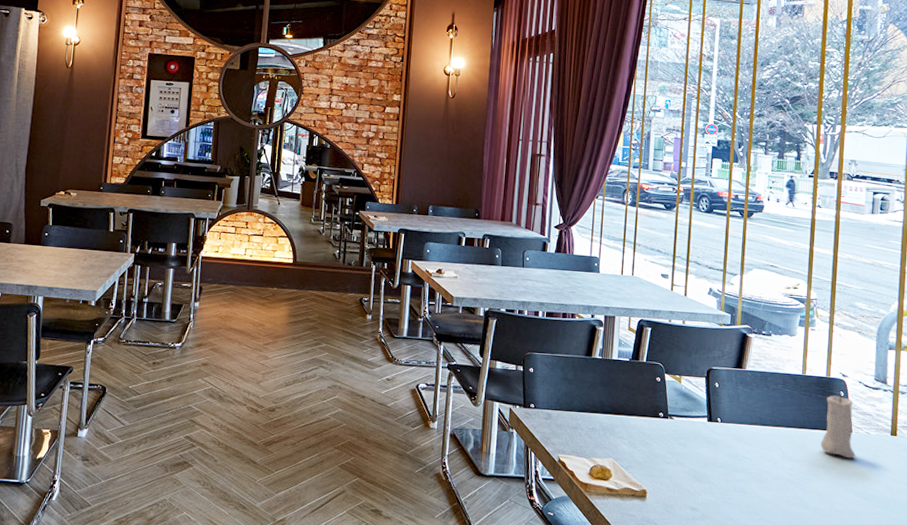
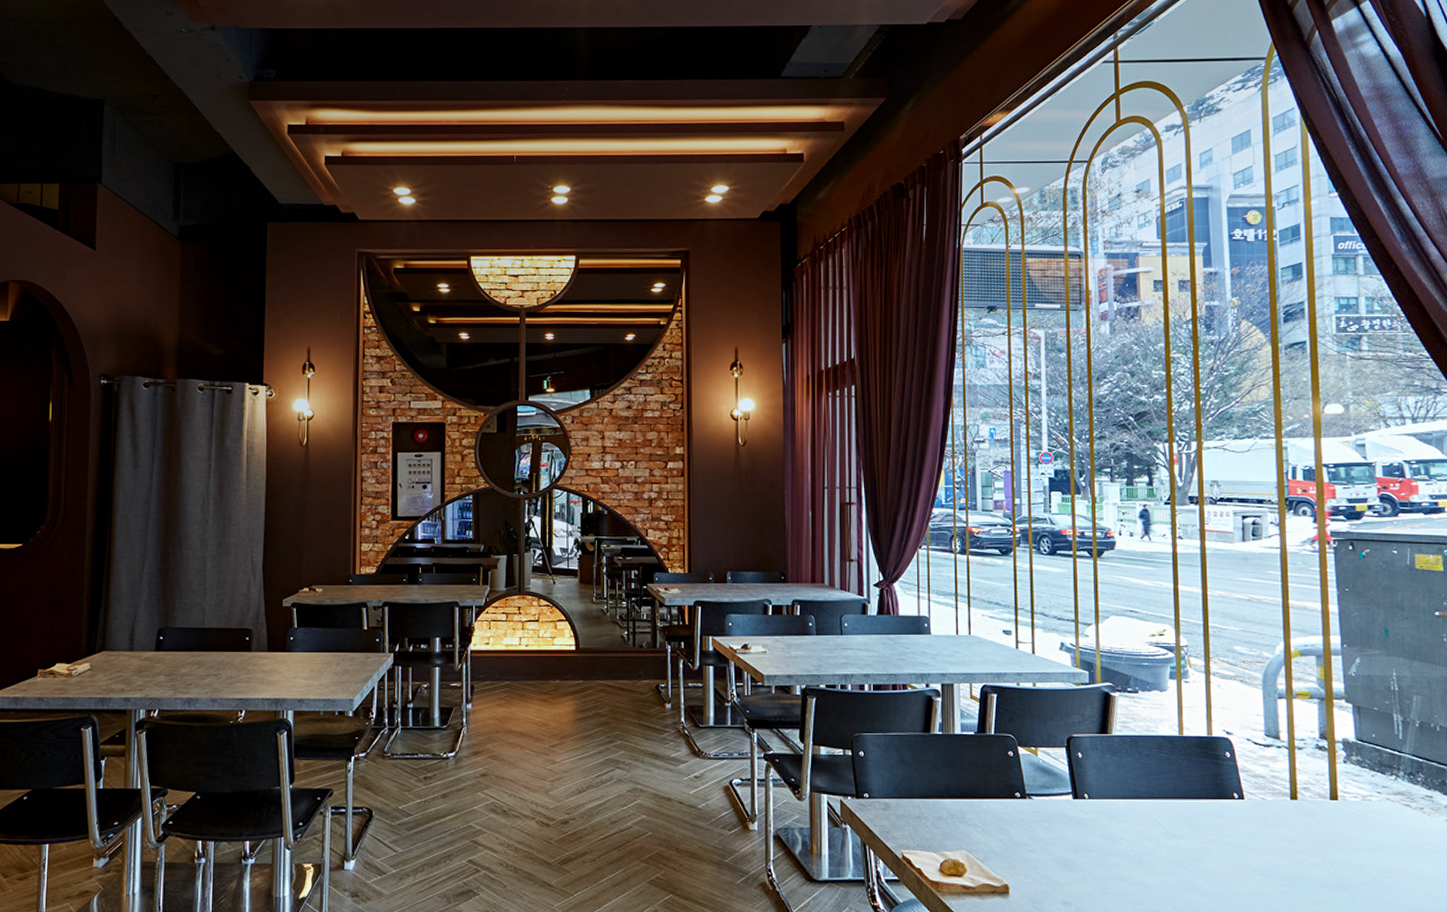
candle: present [820,392,856,459] -> none [1208,753,1251,831]

